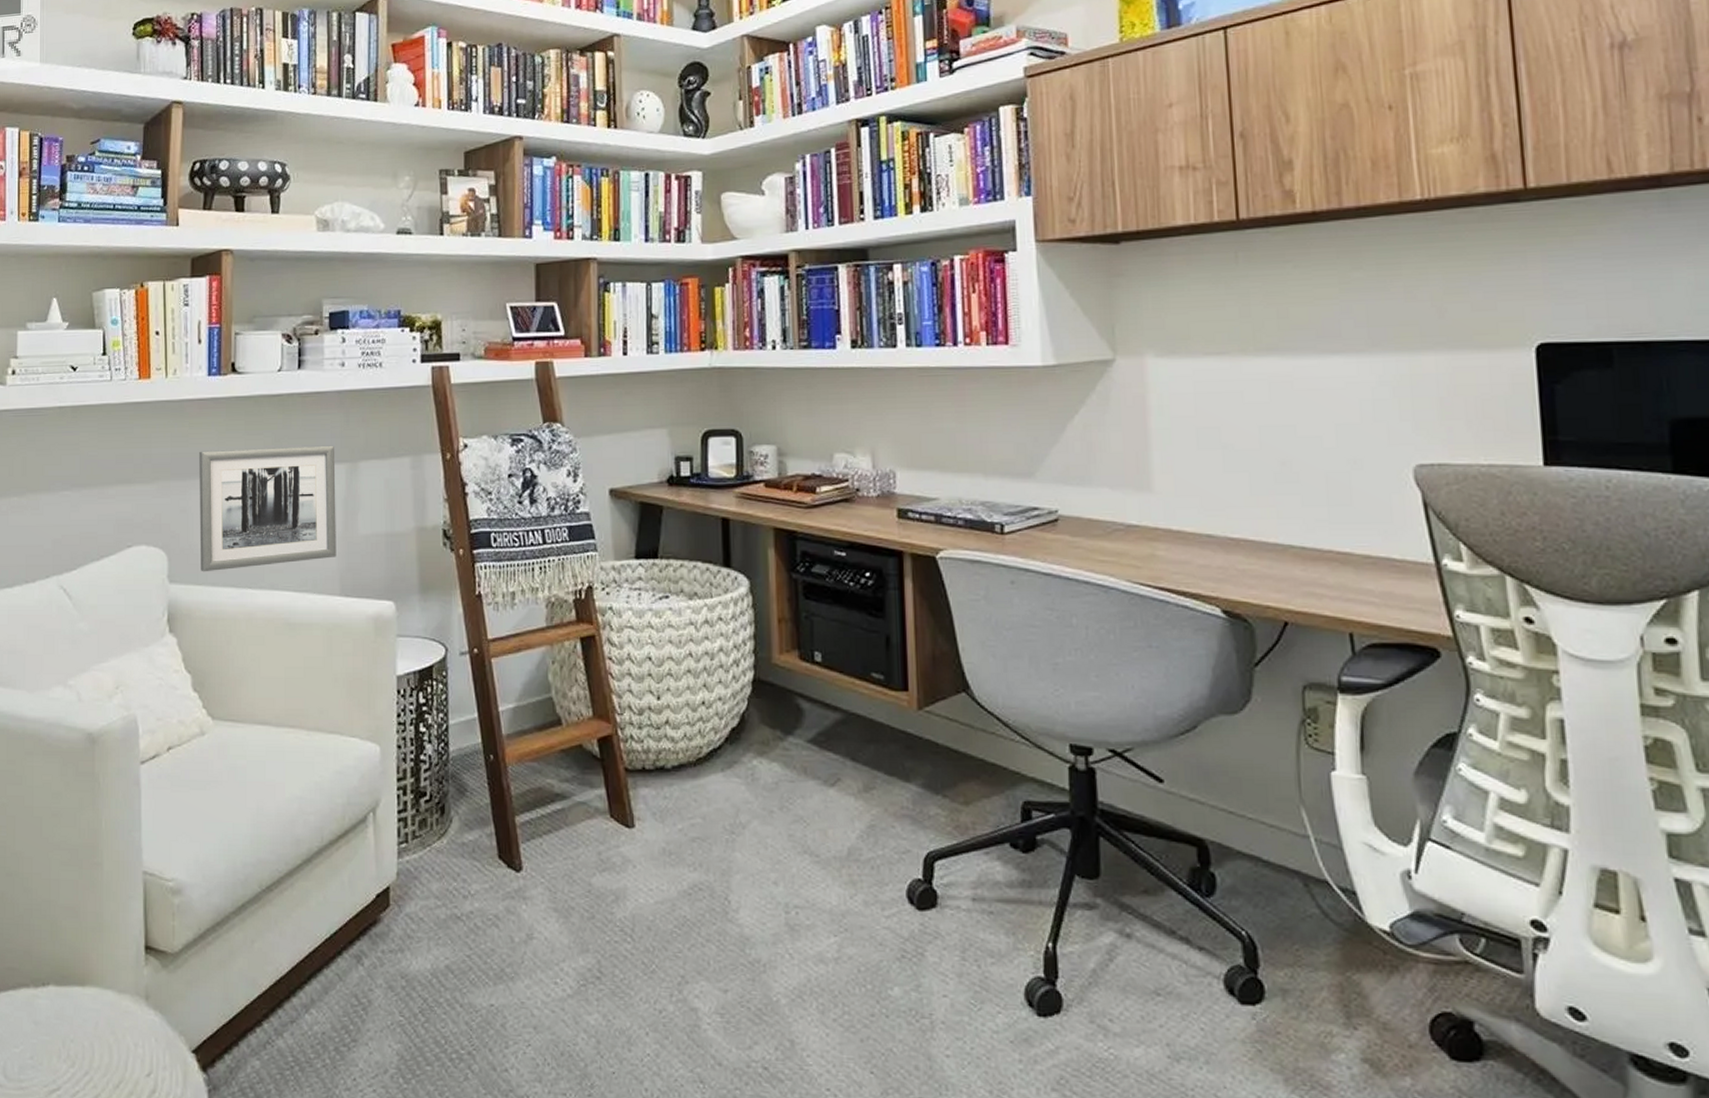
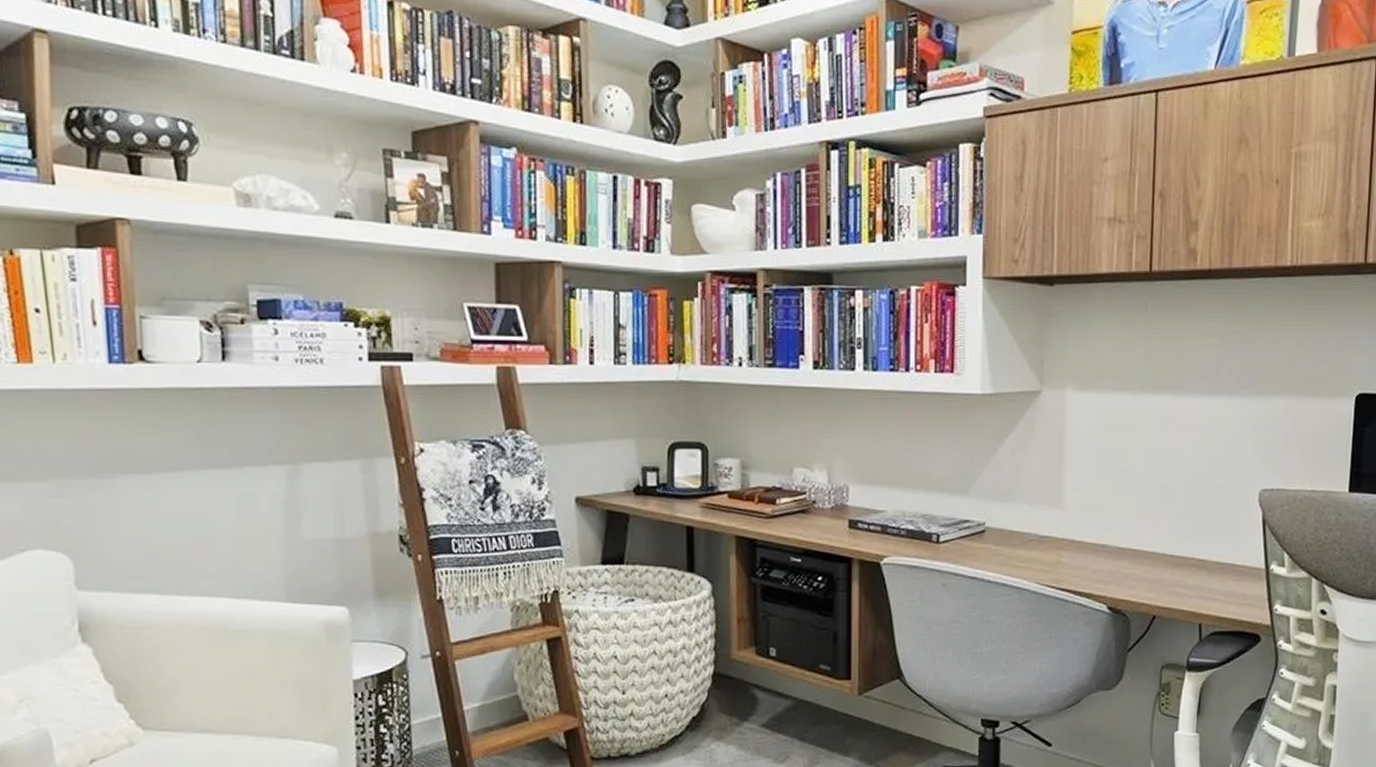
wall art: present [199,445,337,572] -> none [104,445,279,579]

